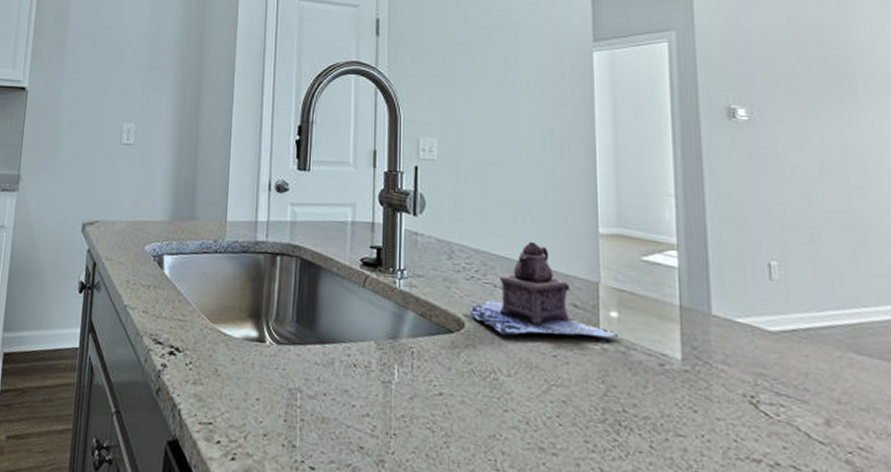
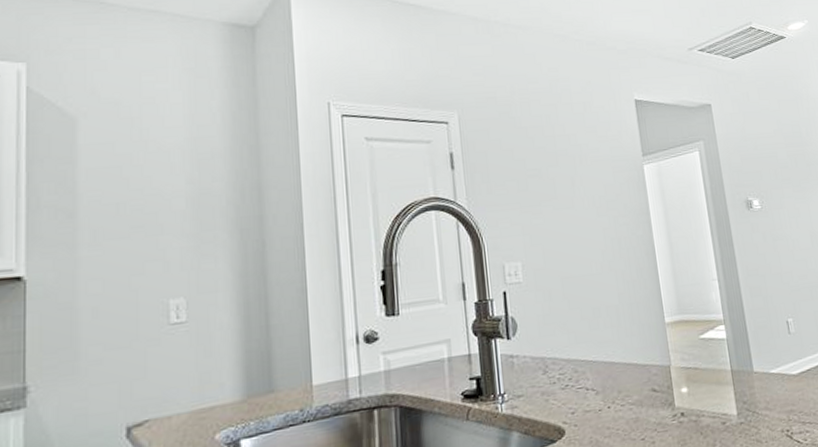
teapot: present [471,242,618,338] -> none [569,342,689,433]

